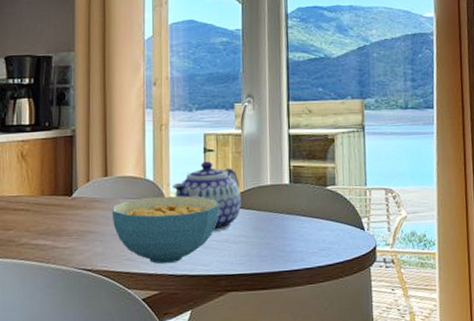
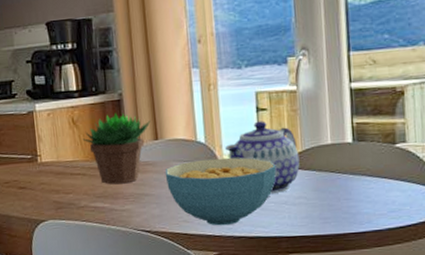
succulent plant: none [30,148,102,221] -> present [82,113,151,185]

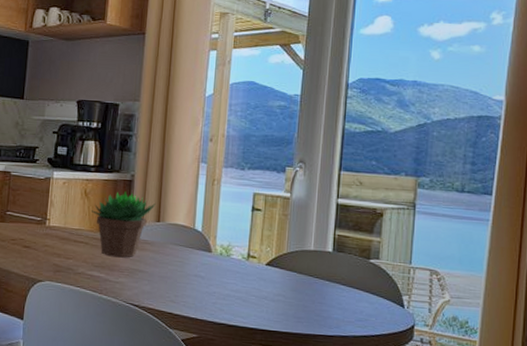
cereal bowl: present [165,157,277,226] -> none [160,246,262,311]
teapot: present [225,121,300,193] -> none [219,219,284,288]

